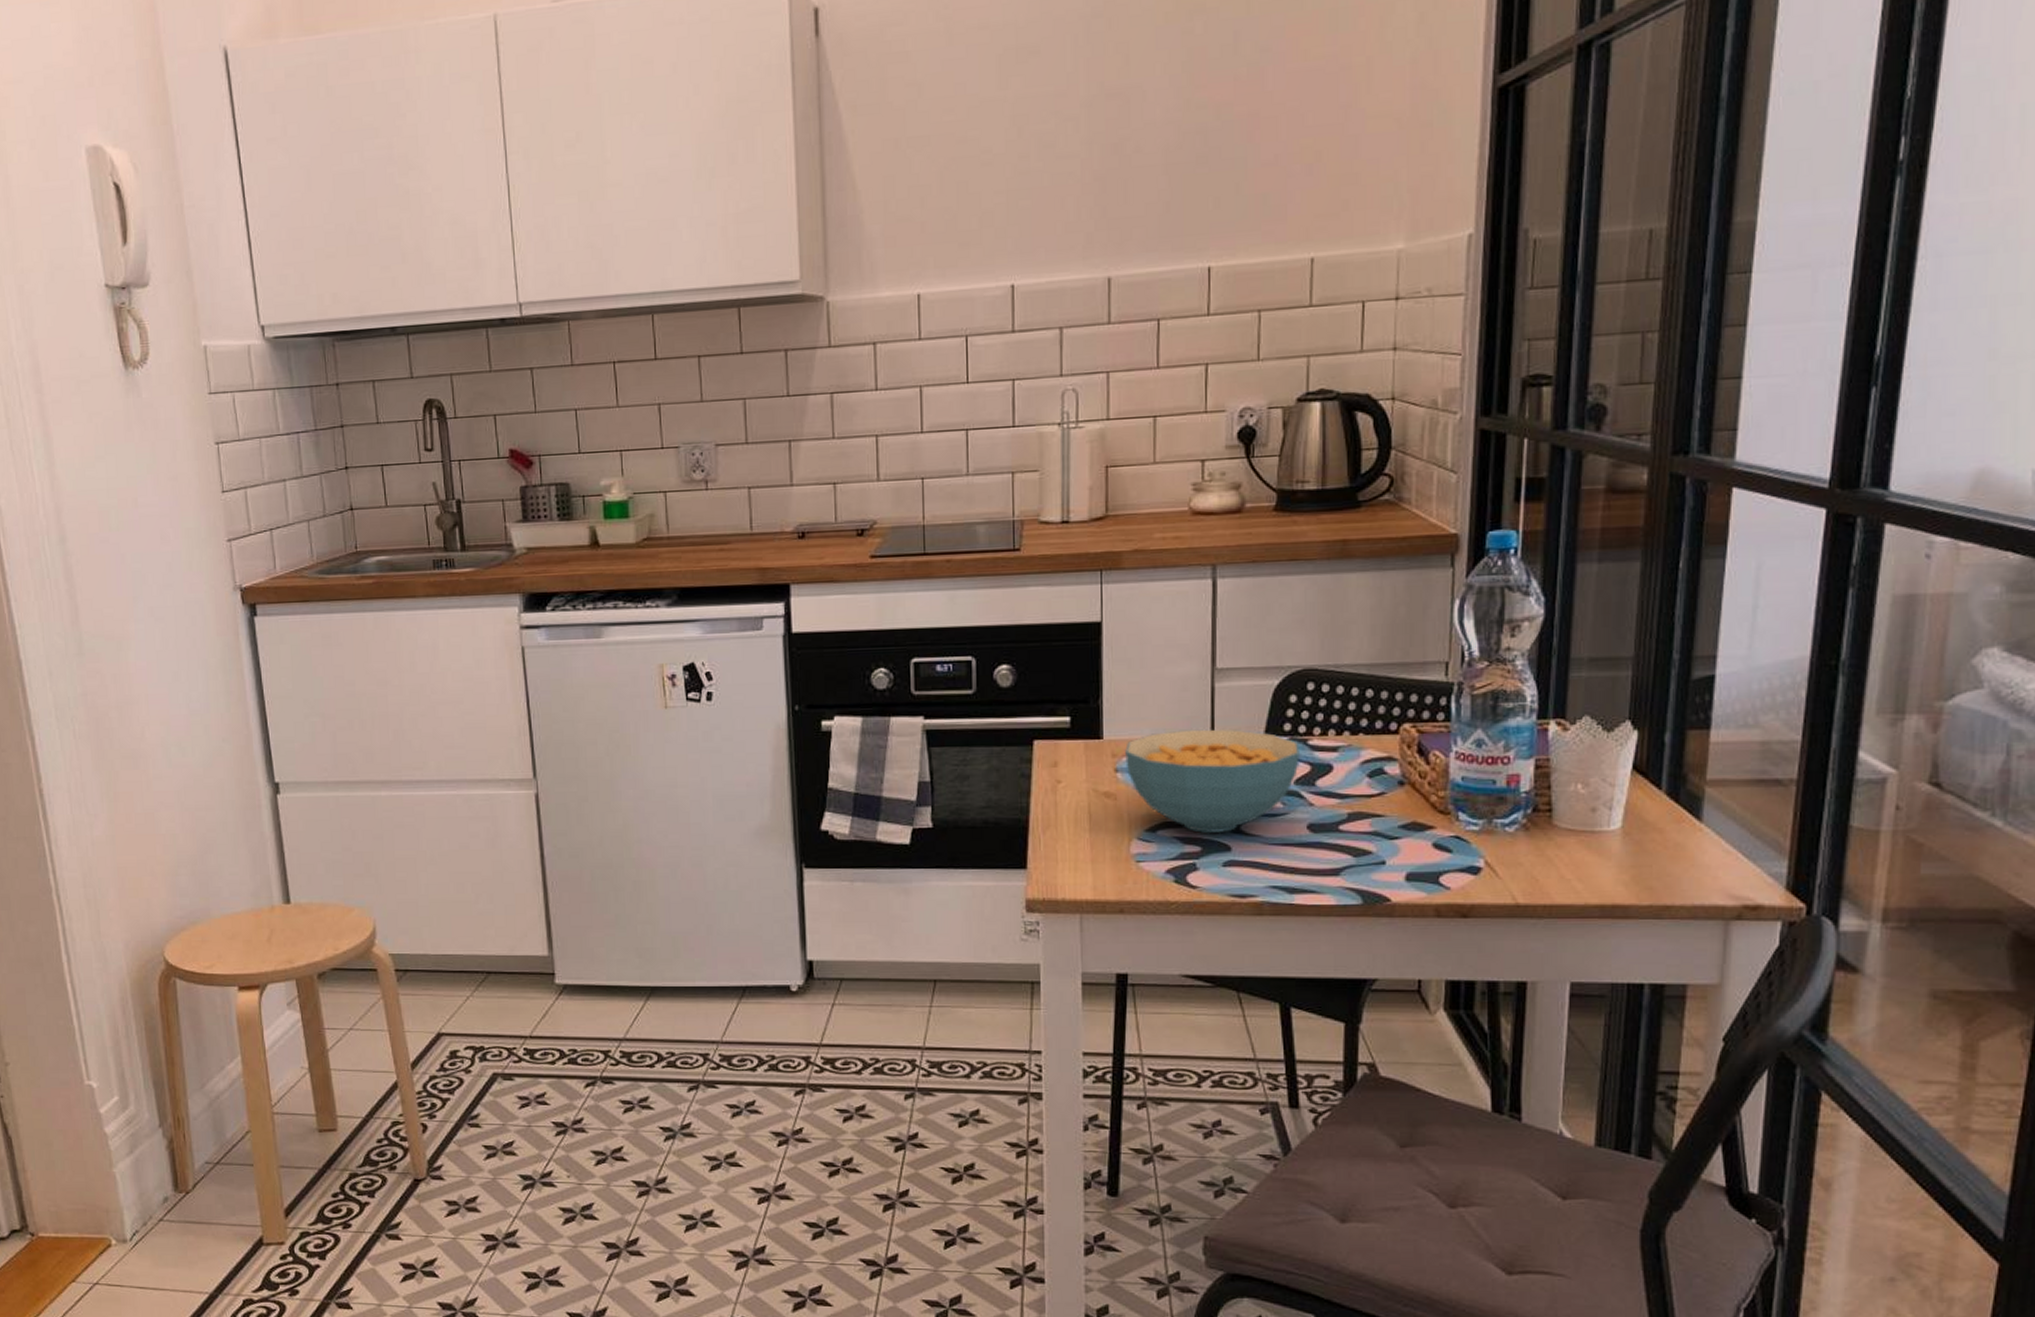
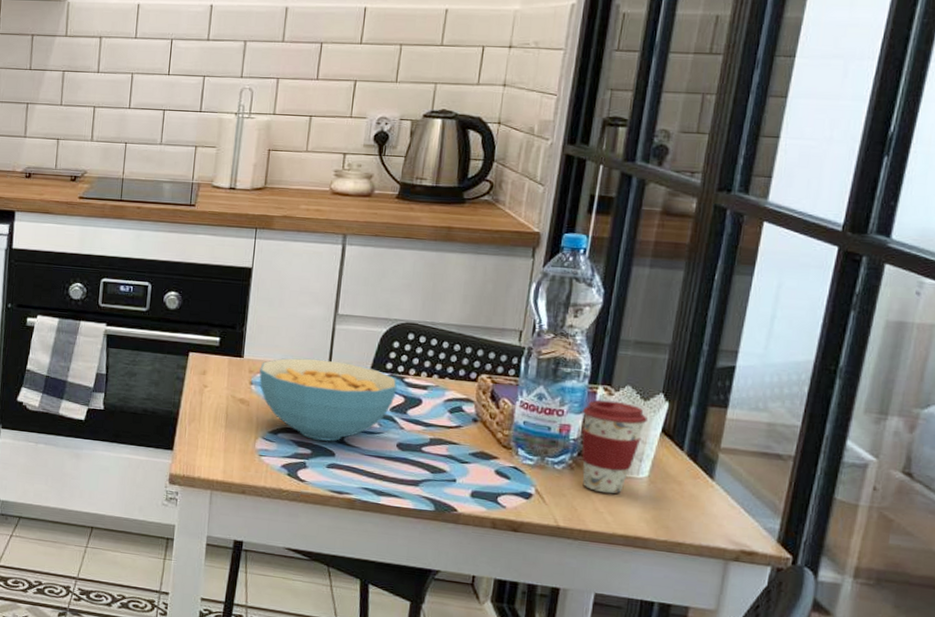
coffee cup: none [1534,737,1614,855] -> present [581,400,647,494]

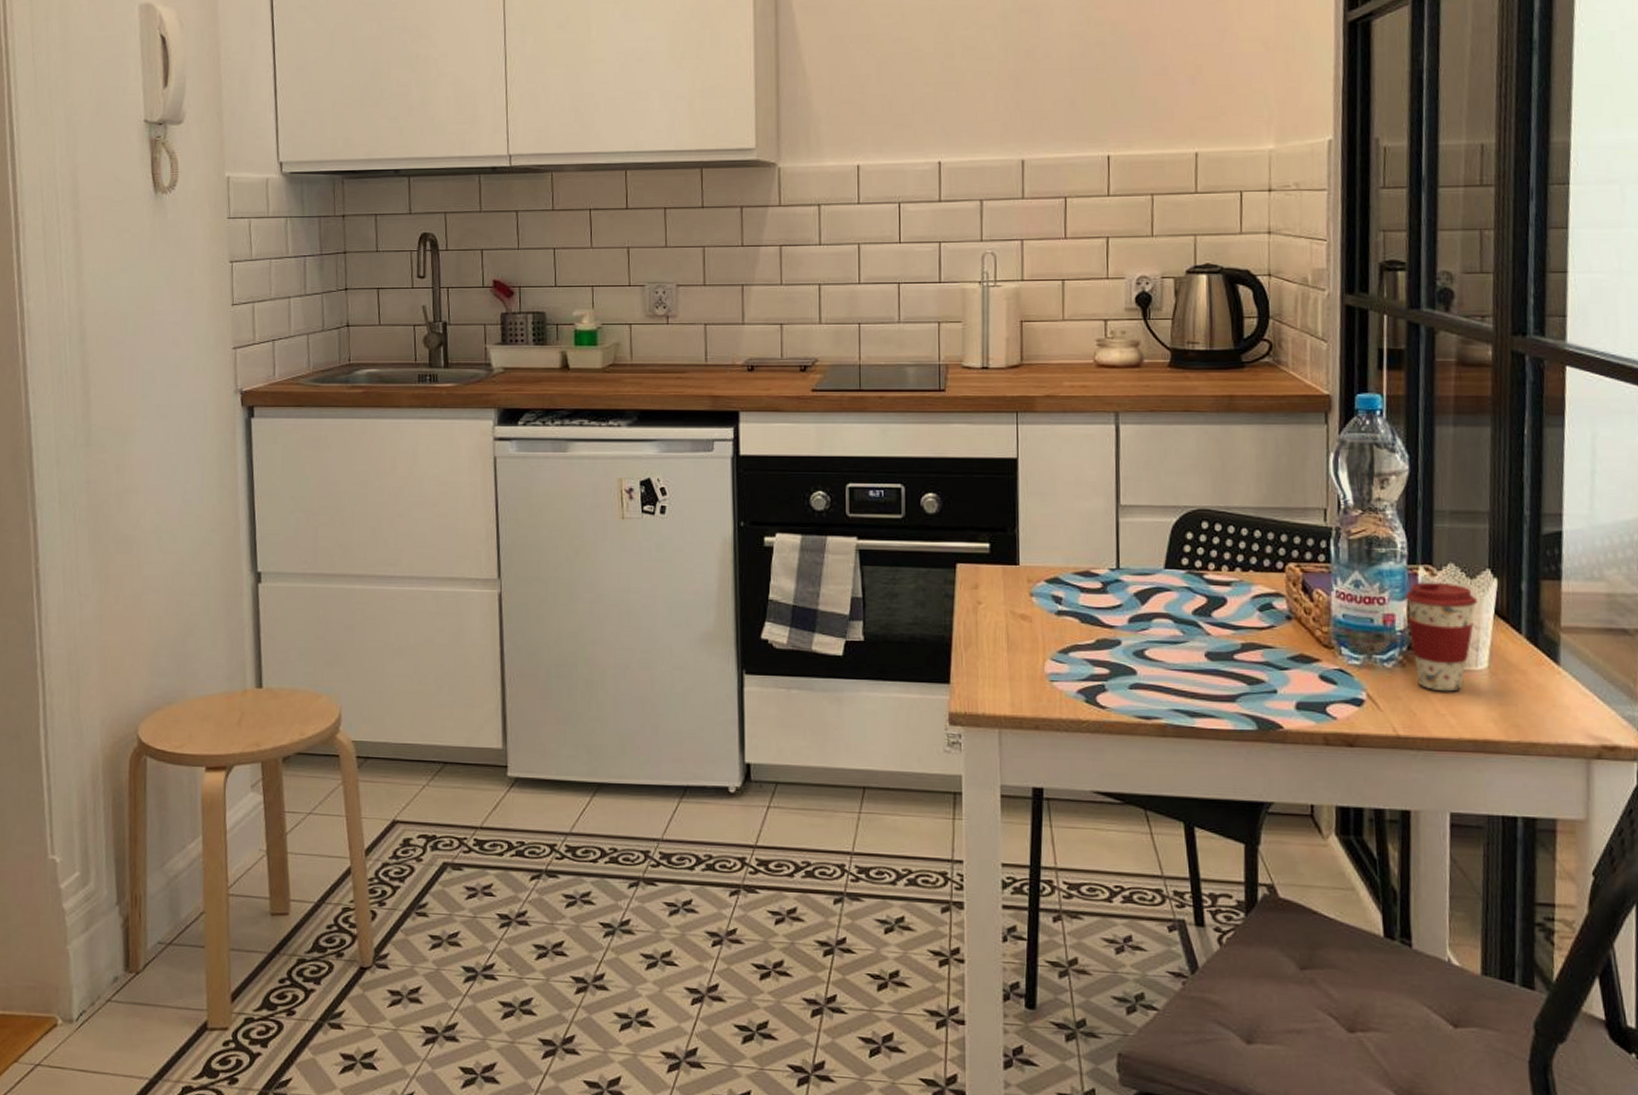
cereal bowl: present [259,358,397,442] -> none [1039,560,1197,657]

